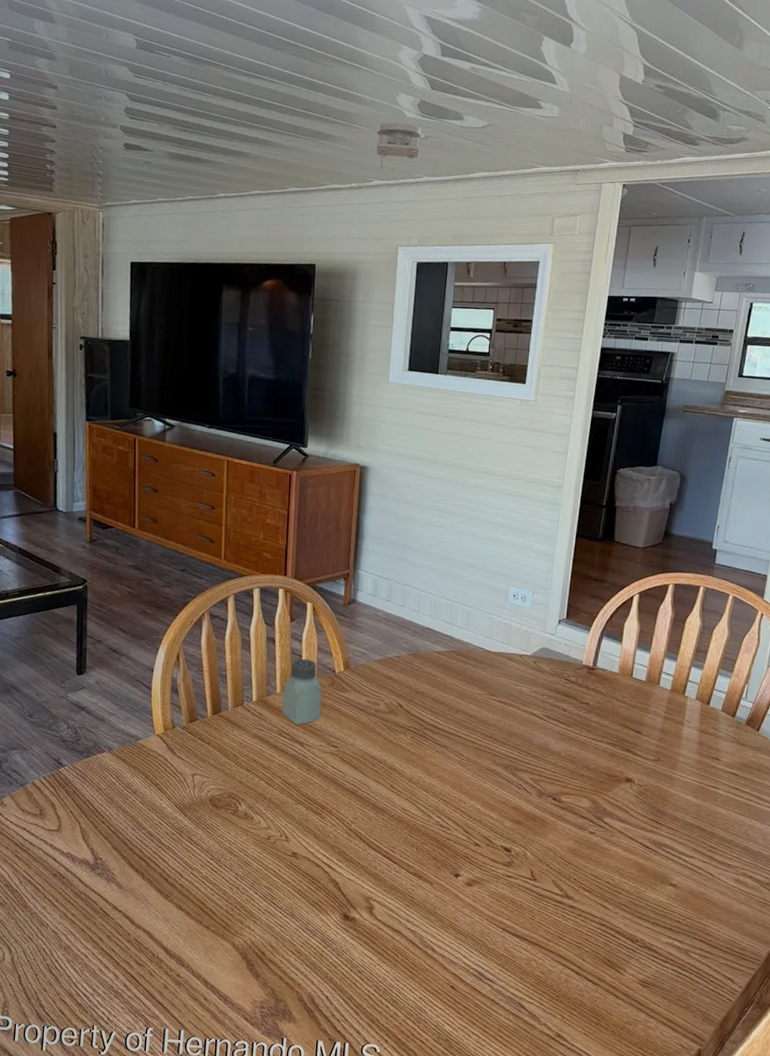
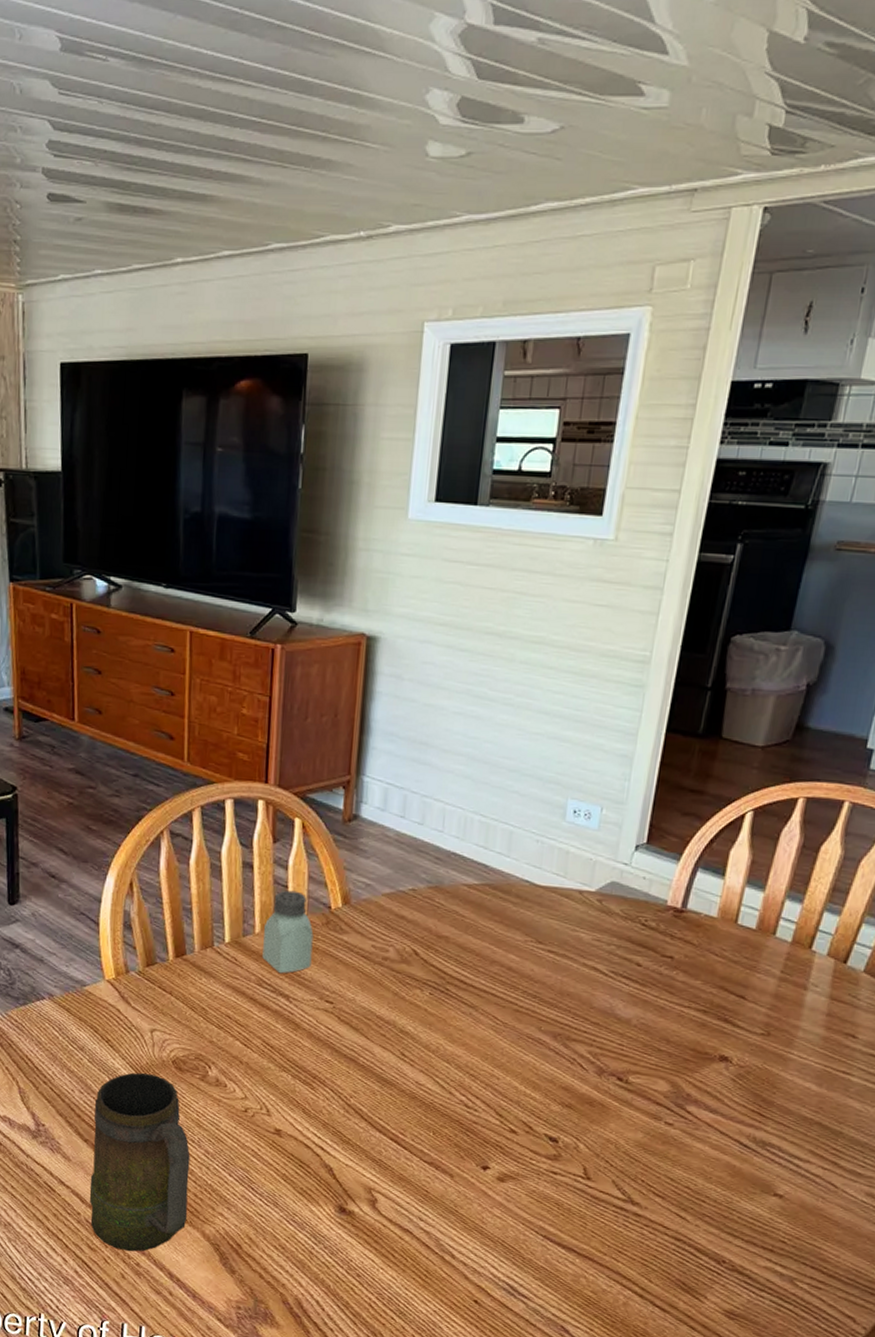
mug: none [138,810,223,965] -> present [89,1072,191,1252]
smoke detector: present [376,122,422,168] -> none [395,135,462,206]

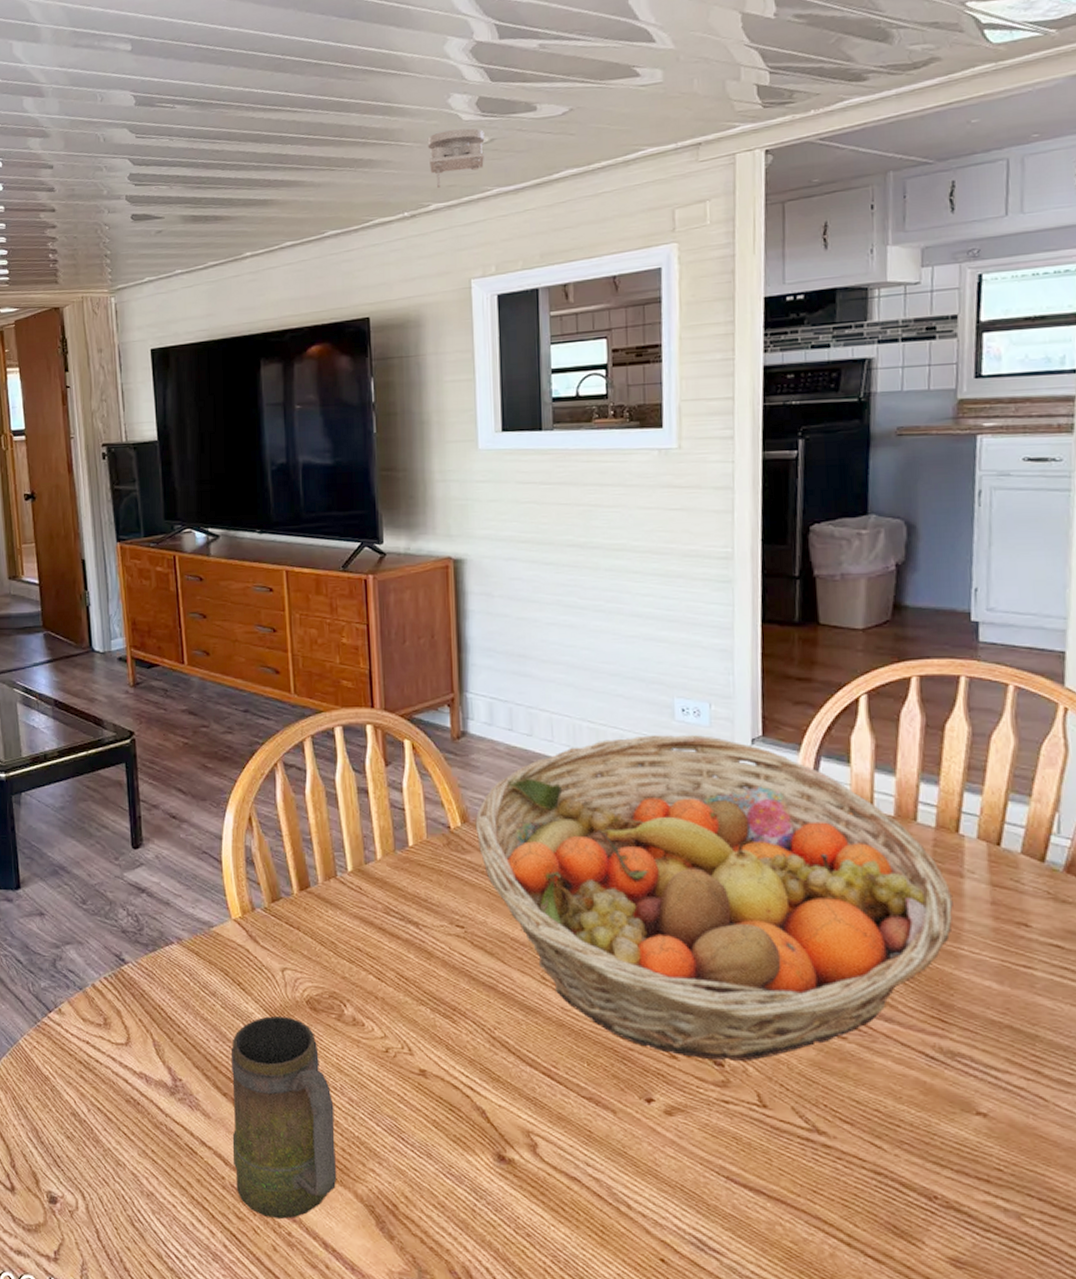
saltshaker: present [262,890,314,974] -> none [386,813,437,900]
fruit basket: none [356,833,794,1139] -> present [475,735,953,1061]
smoke detector: none [395,135,462,206] -> present [427,128,485,188]

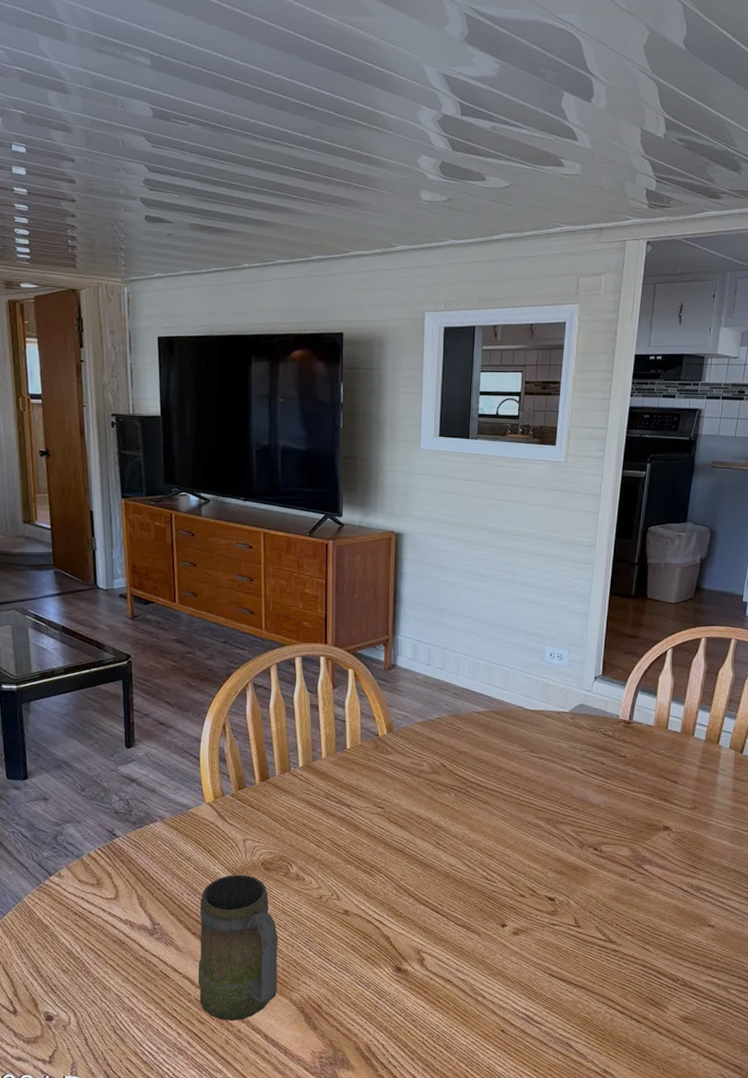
smoke detector: present [427,128,485,188] -> none [399,185,444,233]
fruit basket: present [475,735,953,1061] -> none [397,672,710,897]

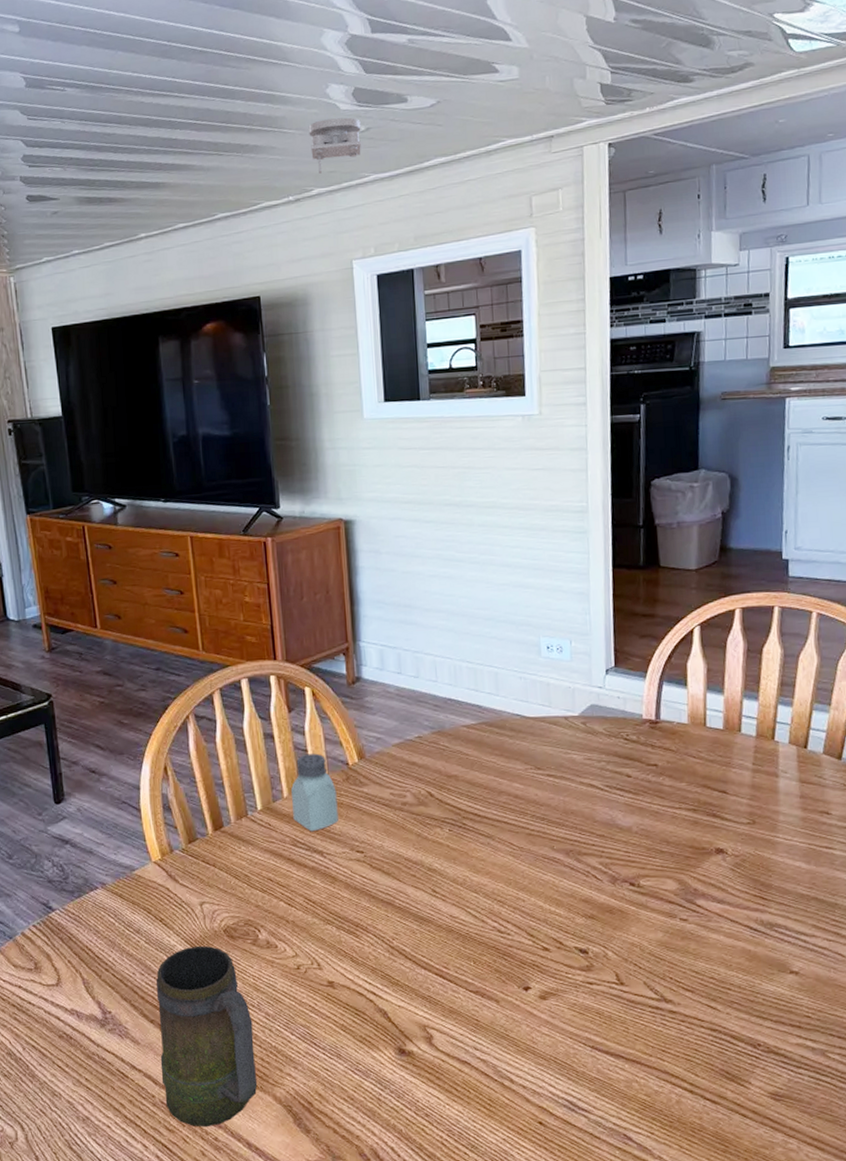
saltshaker: none [328,724,367,788] -> present [291,753,339,832]
smoke detector: none [399,185,444,233] -> present [308,117,361,174]

